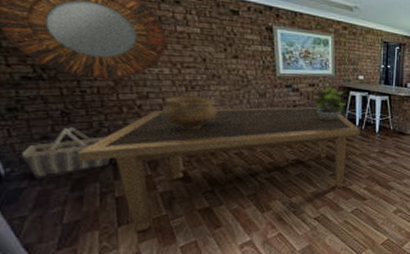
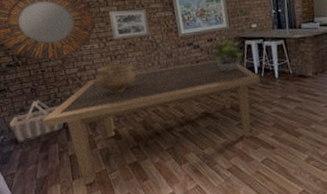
wall art: none [188,32,240,70] -> present [109,9,150,40]

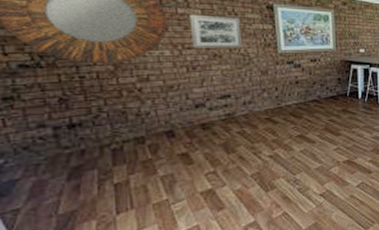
basket: present [9,100,64,143] -> none [15,114,109,169]
dining table: present [42,58,260,185] -> none [74,81,363,219]
ceramic pot: present [96,63,135,94] -> none [163,76,218,111]
potted plant: present [214,38,243,72] -> none [316,60,348,95]

